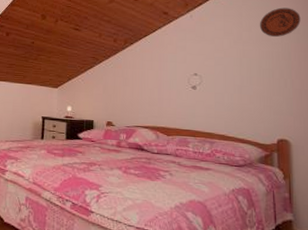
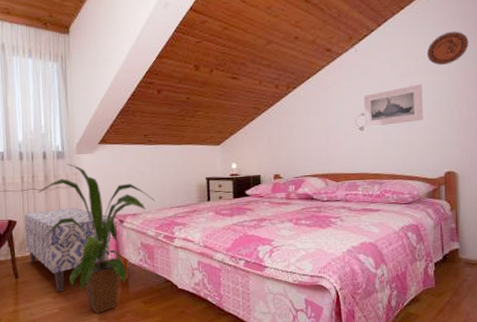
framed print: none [197,52,255,88] -> present [363,84,423,127]

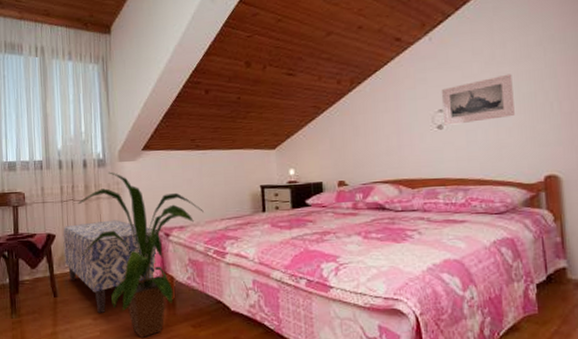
decorative plate: present [426,31,469,65] -> none [515,11,568,51]

